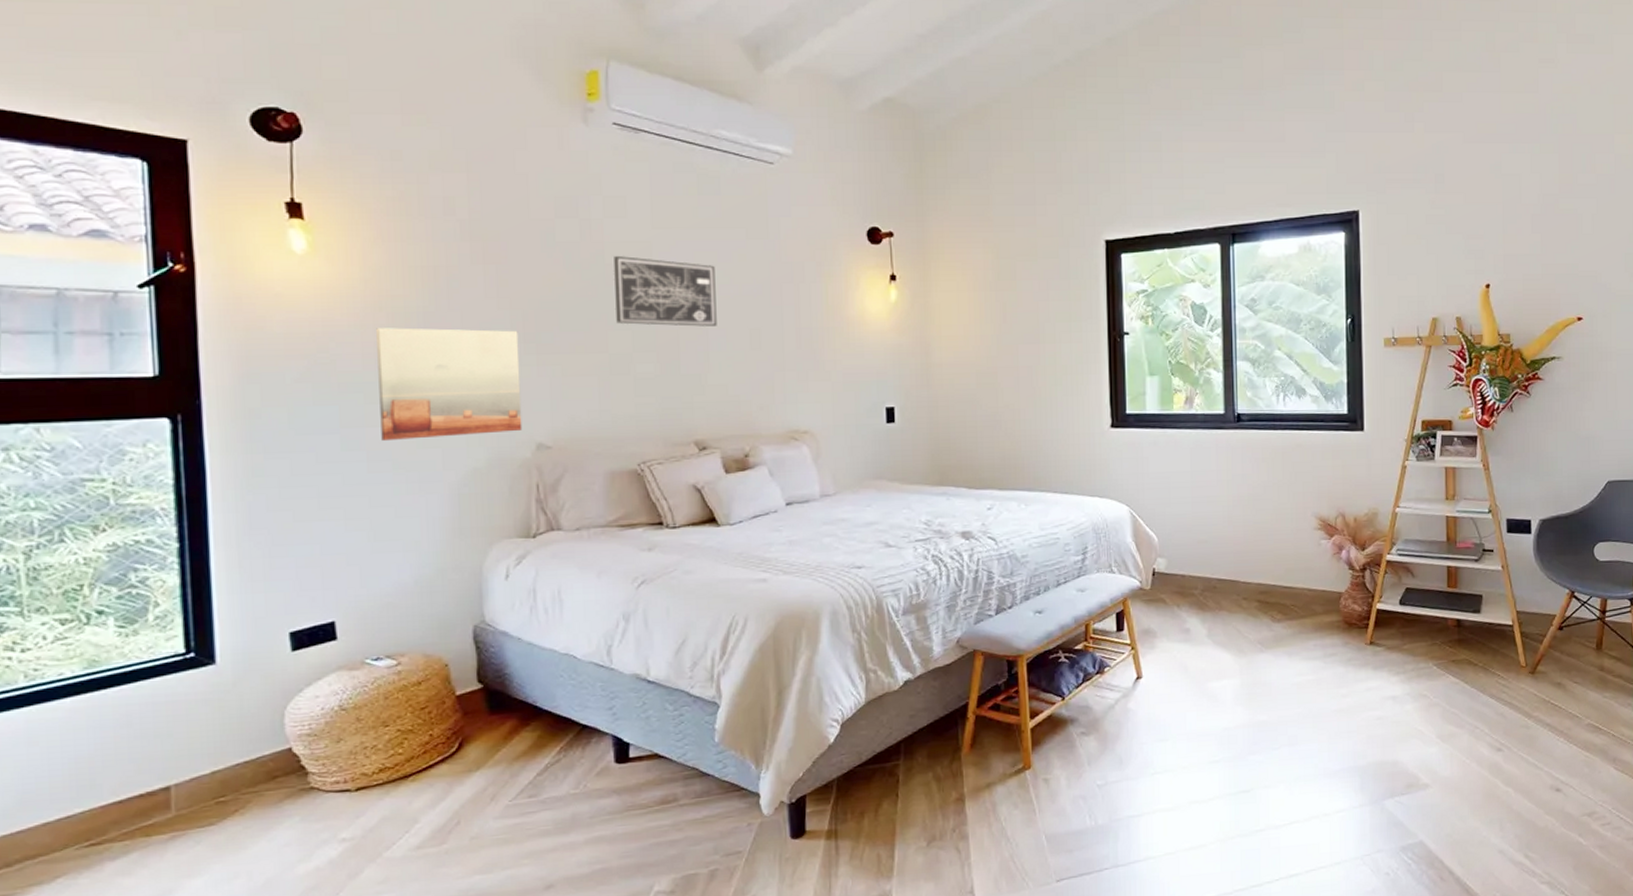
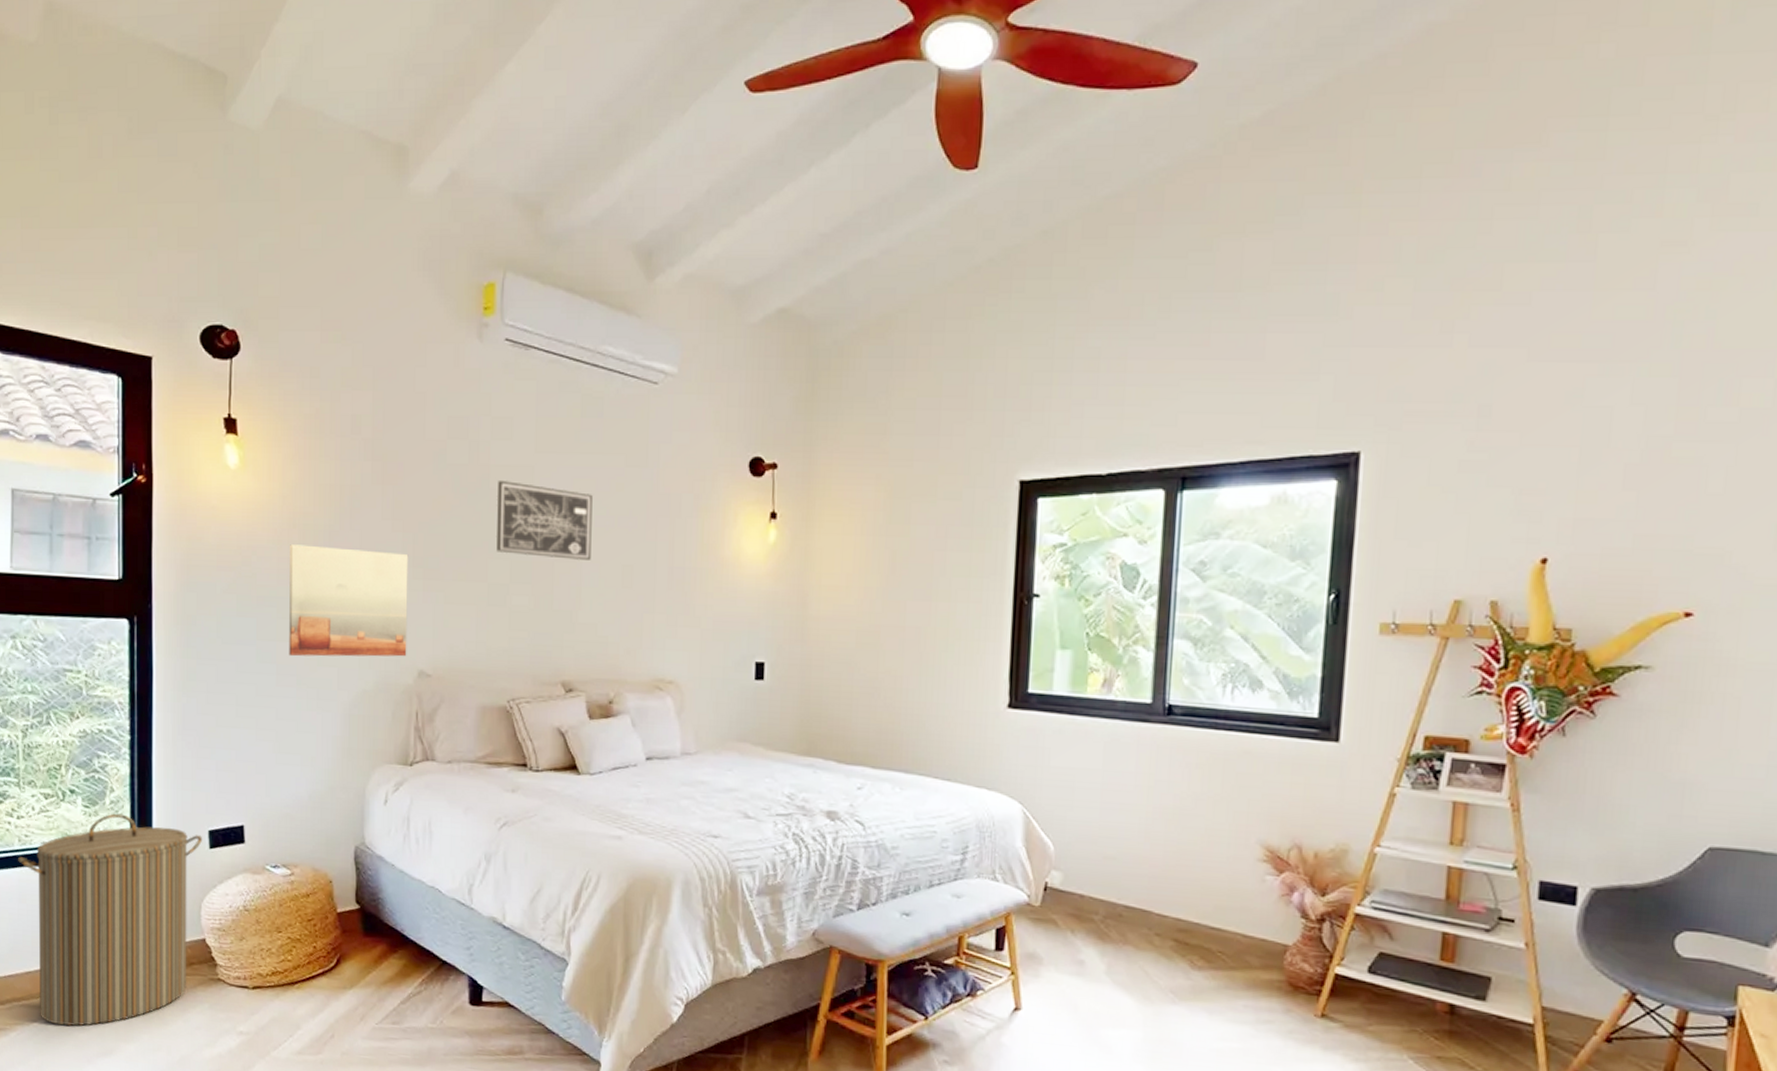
laundry hamper: none [25,628,281,876] -> present [18,813,202,1026]

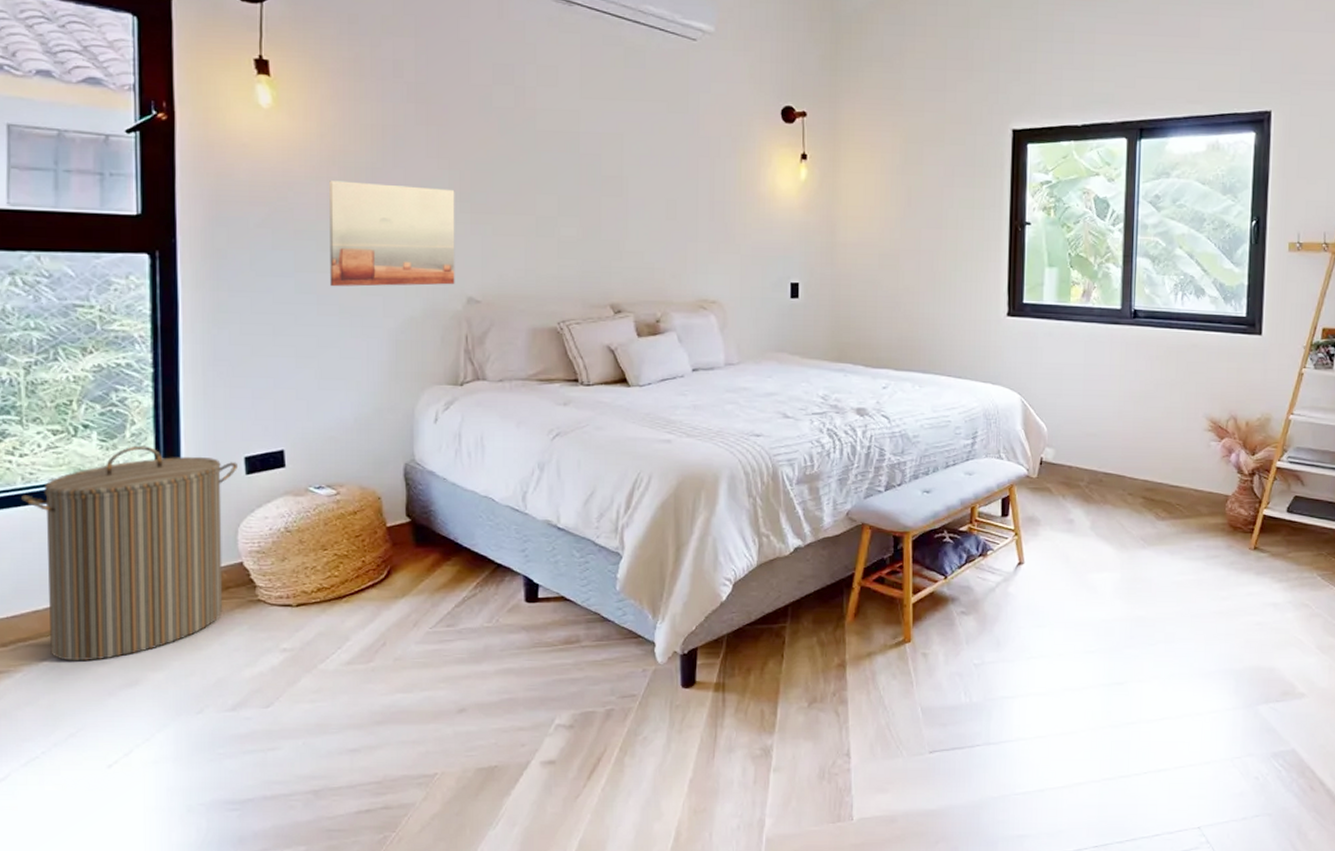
wall art: present [495,481,593,560] -> none [543,123,637,195]

